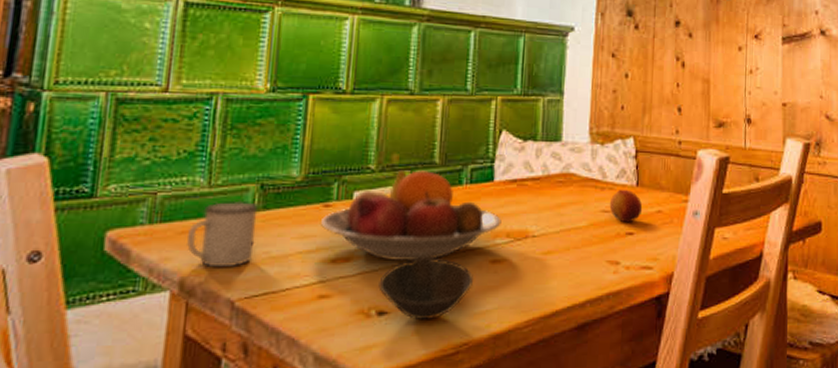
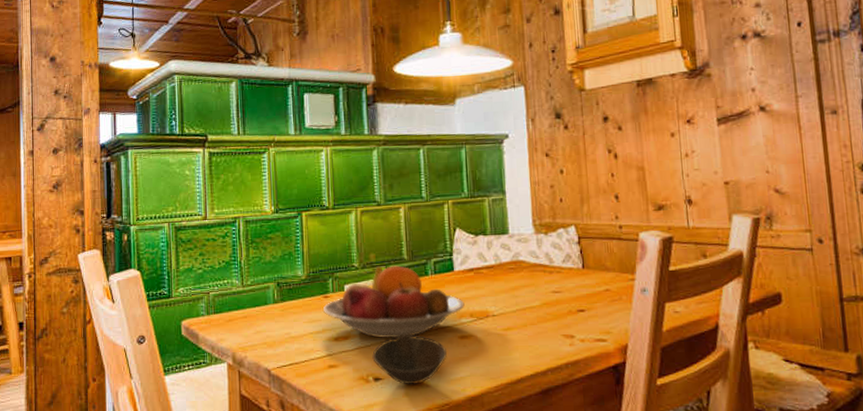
mug: present [187,200,258,268] -> none [232,295,279,346]
fruit: present [609,190,643,223] -> none [558,273,591,301]

